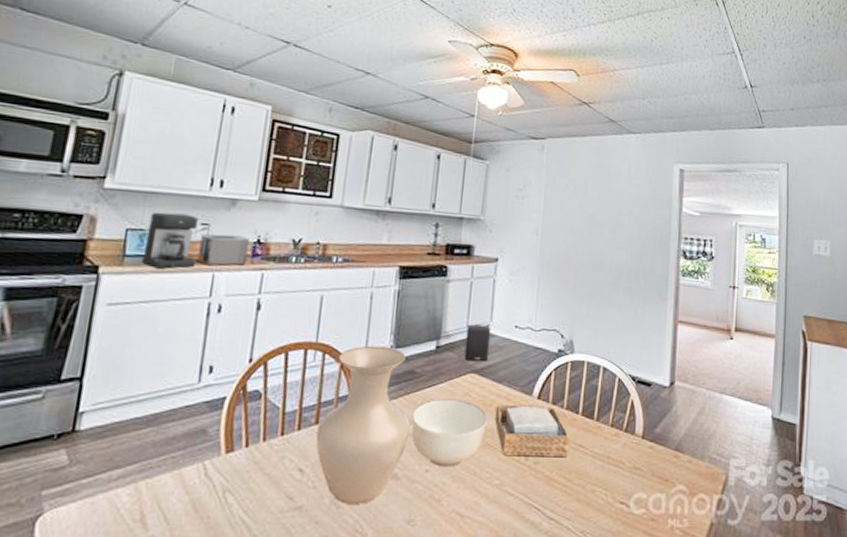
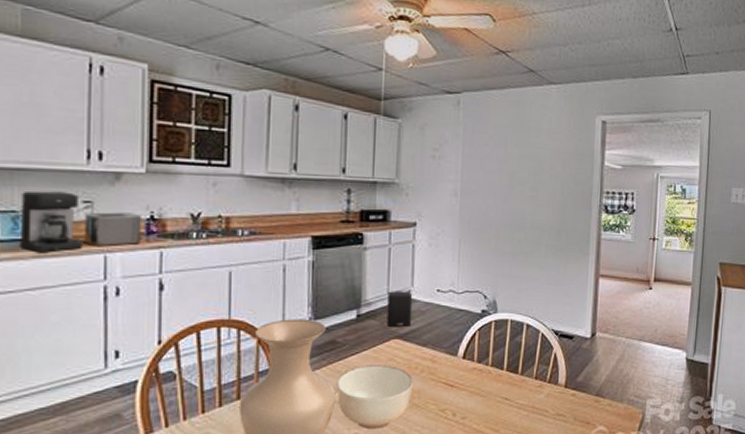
napkin holder: present [495,404,570,458] -> none [421,364,496,414]

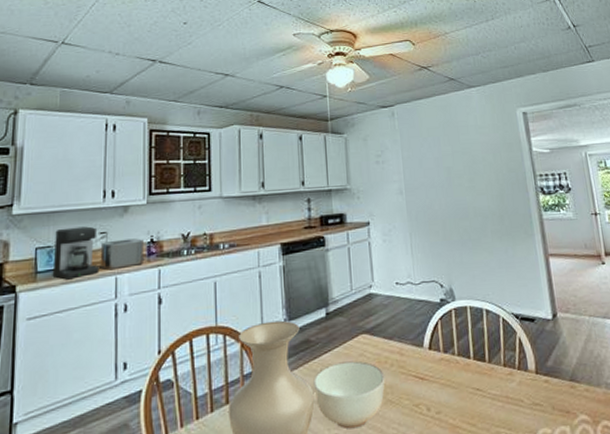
pedal bin: present [386,291,413,326] -> none [351,286,377,322]

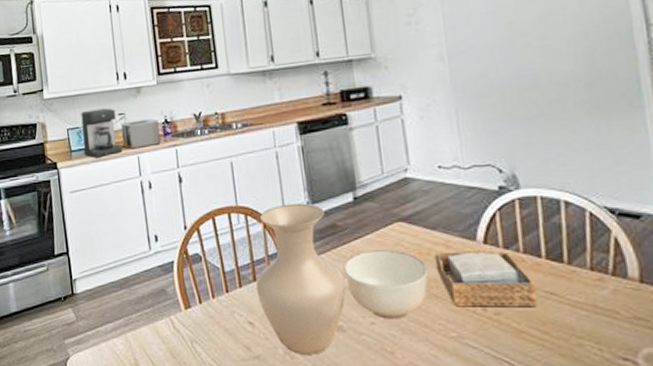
napkin holder: none [391,355,469,410] -> present [434,251,539,308]

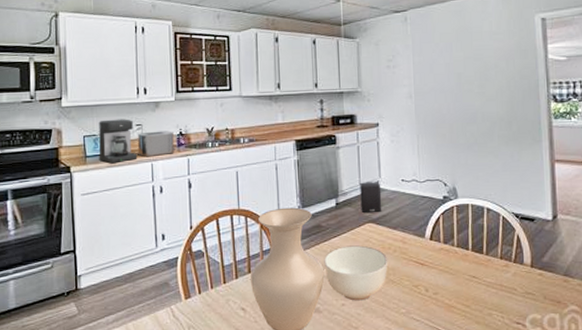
pedal bin: none [382,169,415,209] -> present [360,182,382,212]
napkin holder: present [434,251,539,308] -> none [394,245,464,289]

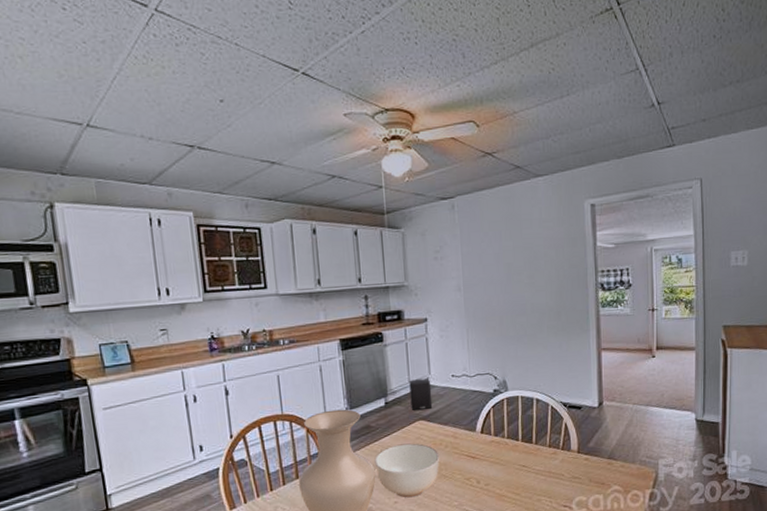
coffee maker: present [99,119,138,164] -> none [116,323,165,374]
toaster: present [137,131,175,158] -> none [162,335,208,365]

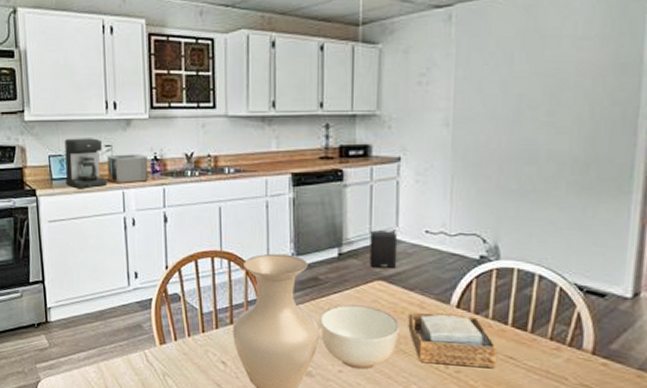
coffee maker: none [116,323,165,374] -> present [64,138,108,189]
toaster: none [162,335,208,365] -> present [106,154,149,184]
napkin holder: none [445,438,515,483] -> present [408,312,498,369]

